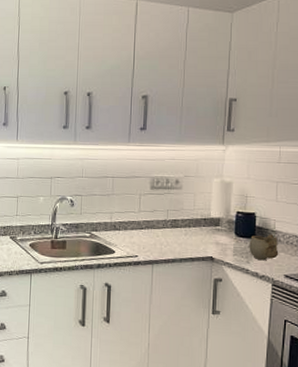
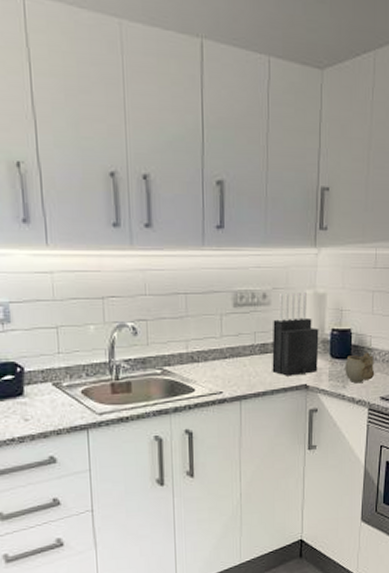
knife block: none [181,180,225,248] -> present [272,292,319,376]

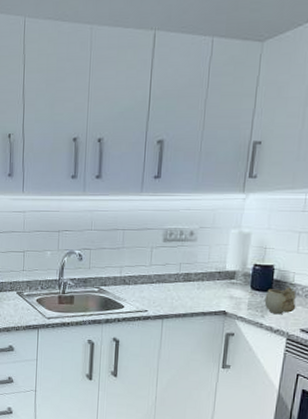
knife block: present [272,292,319,376] -> none [193,231,241,303]

